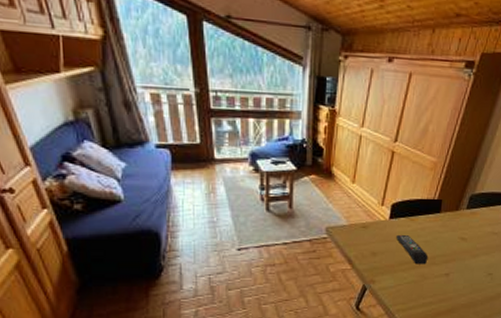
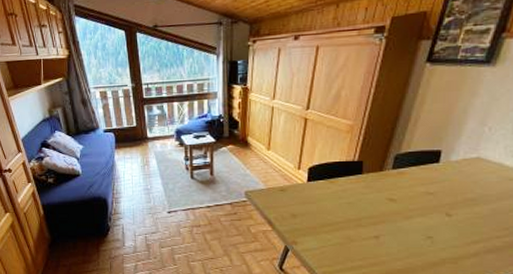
remote control: present [396,234,428,265] -> none [316,196,353,226]

